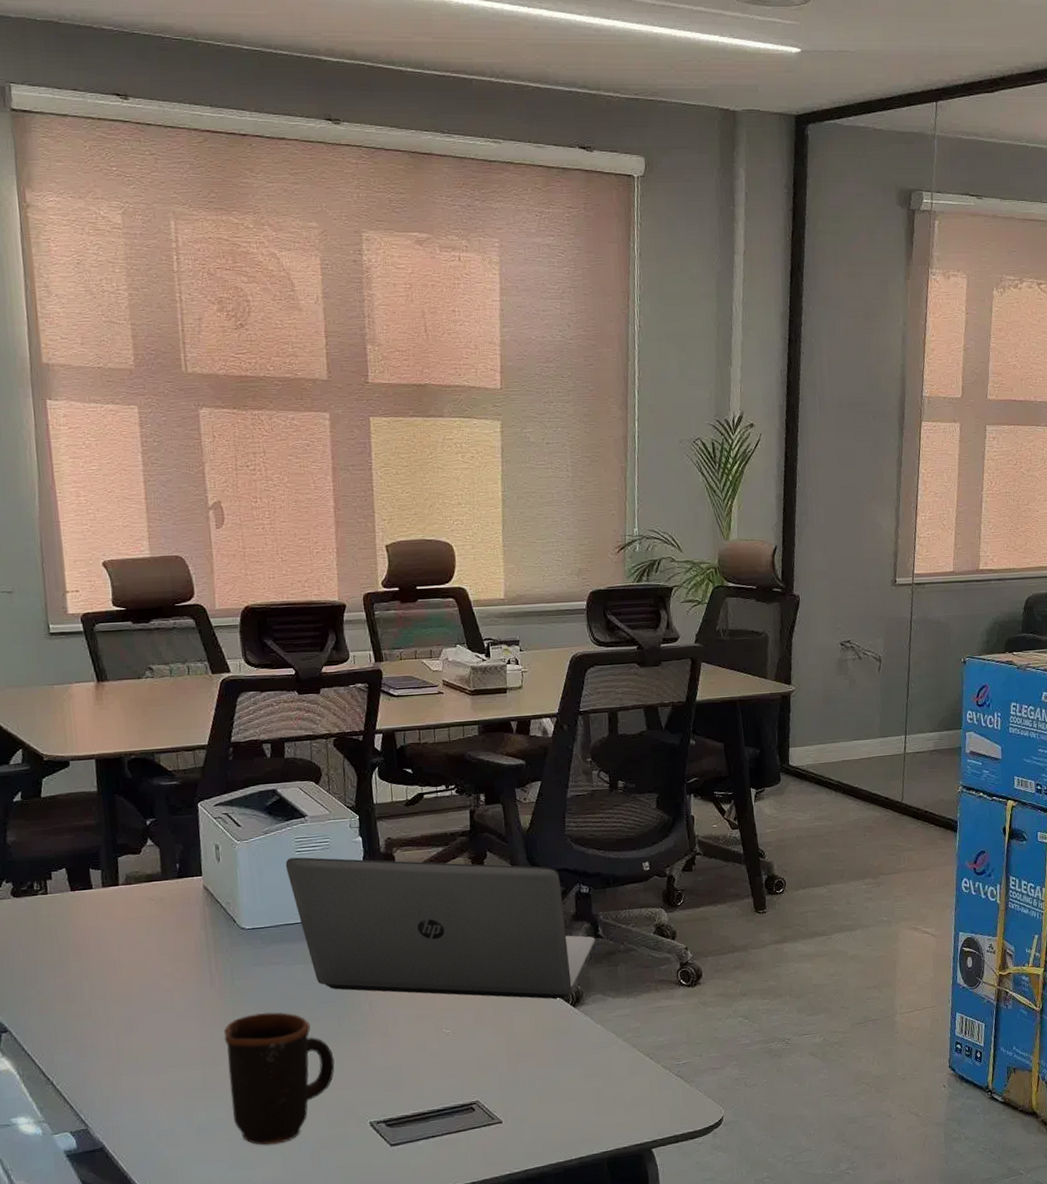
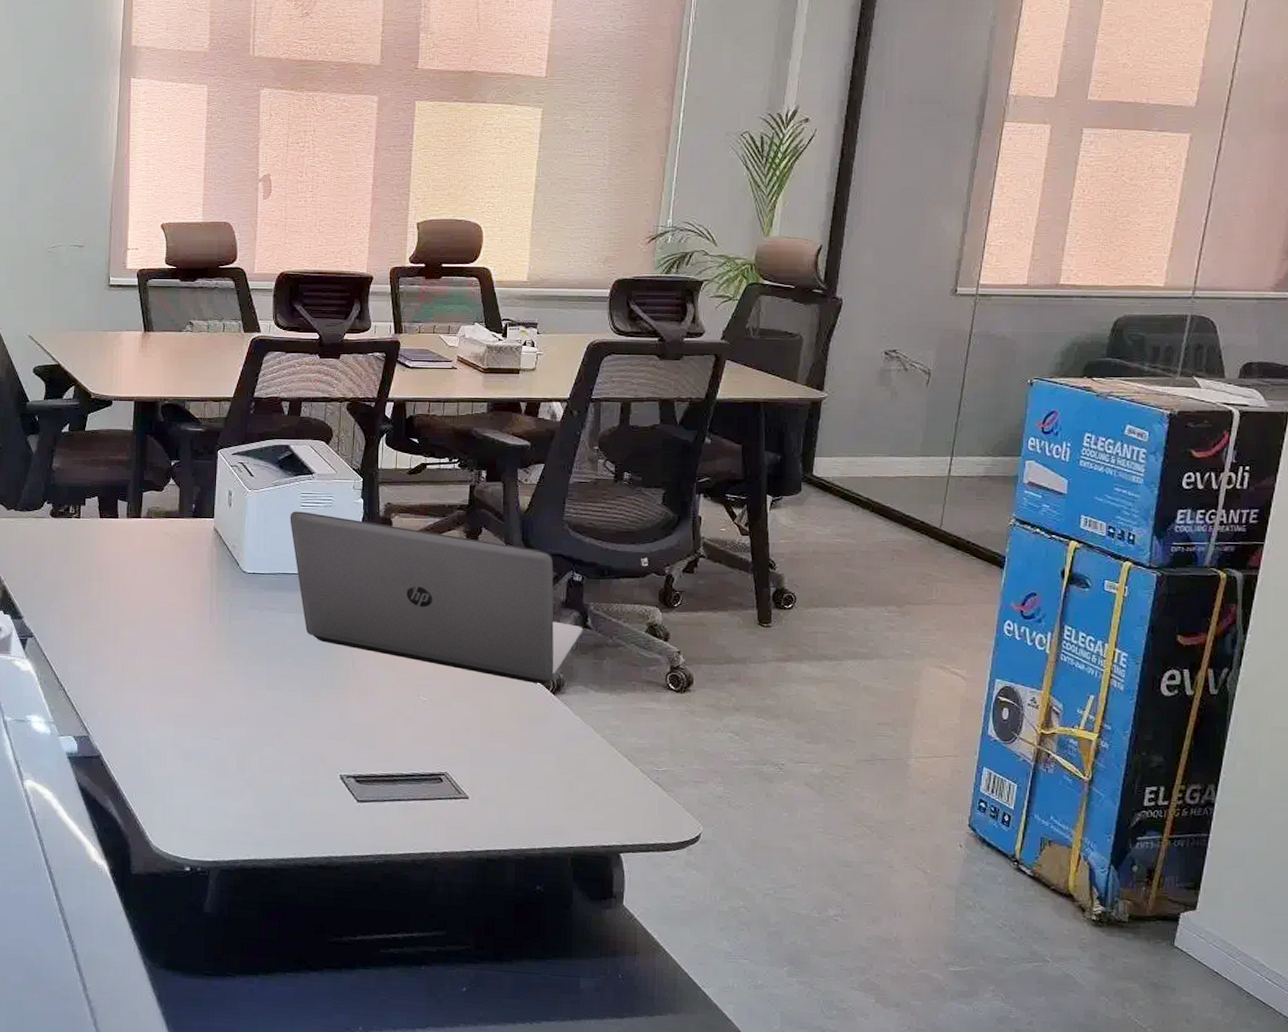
mug: present [223,1012,335,1145] -> none [215,653,314,781]

